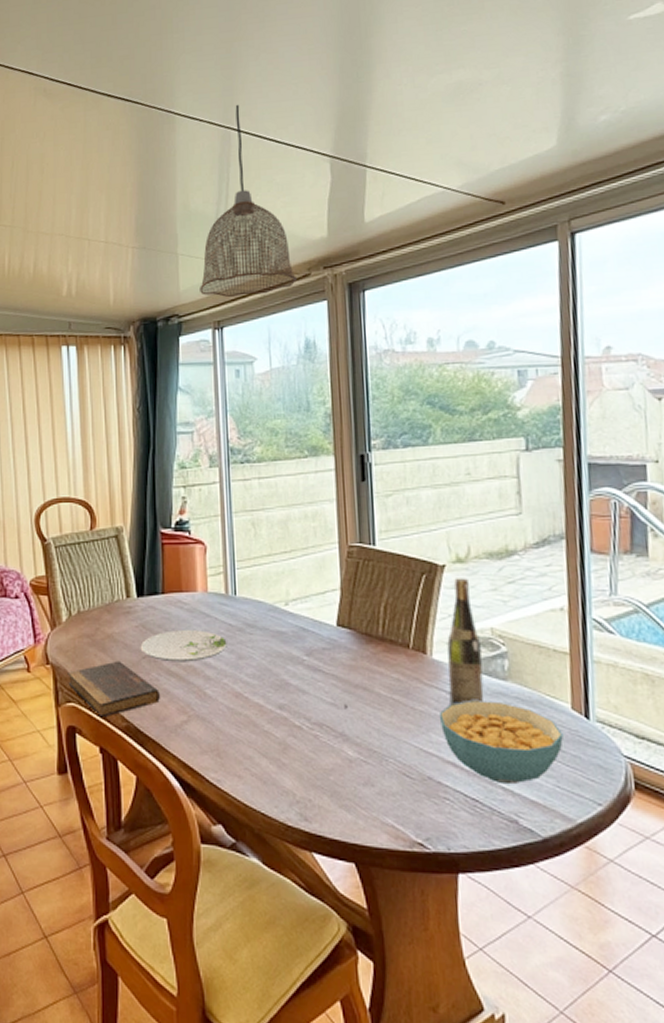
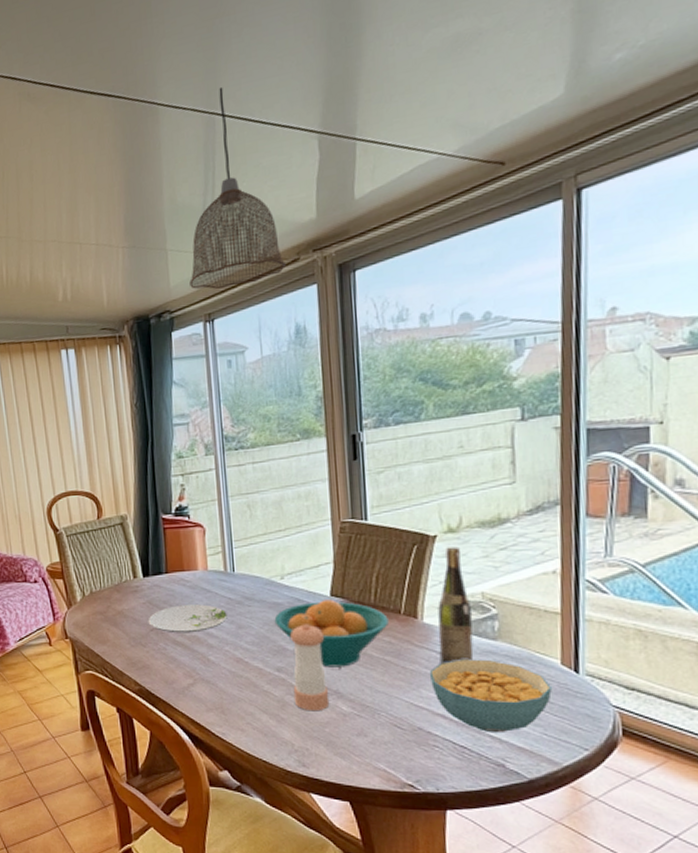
book: present [67,660,161,718] -> none [84,633,169,683]
fruit bowl: none [277,630,397,706] -> present [274,599,389,668]
pepper shaker: none [294,656,335,756] -> present [290,624,330,712]

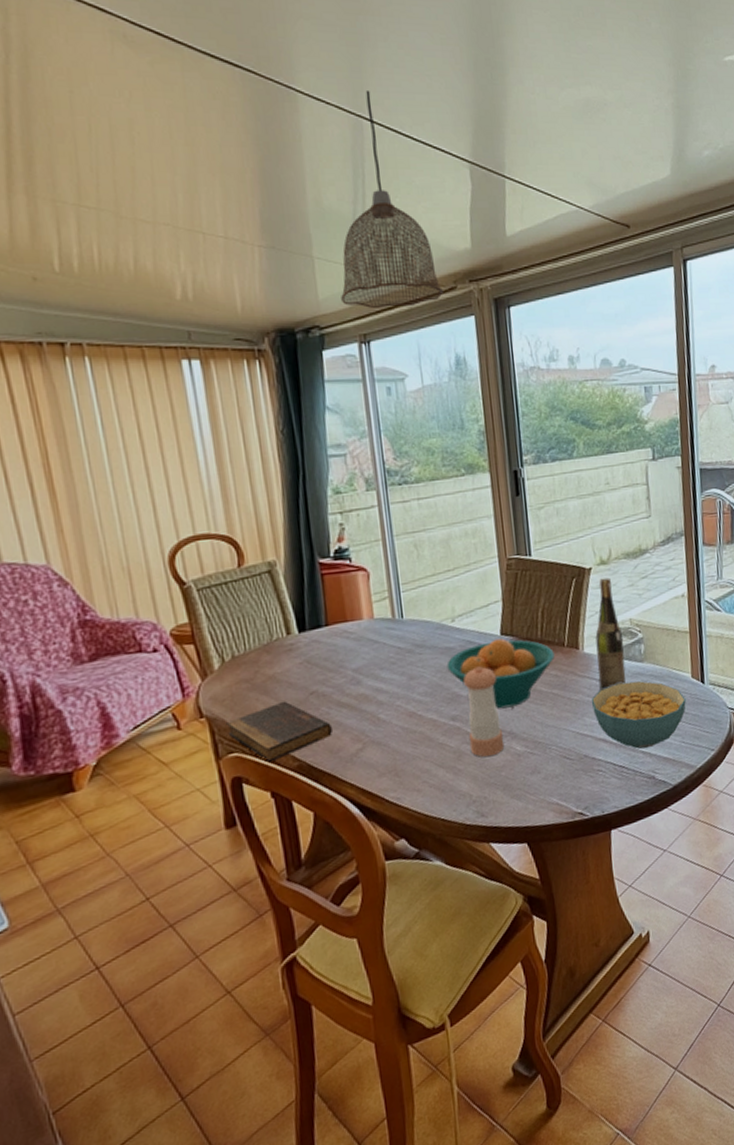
book: none [84,633,169,683] -> present [226,701,334,762]
plate: present [148,604,228,633] -> none [306,657,398,694]

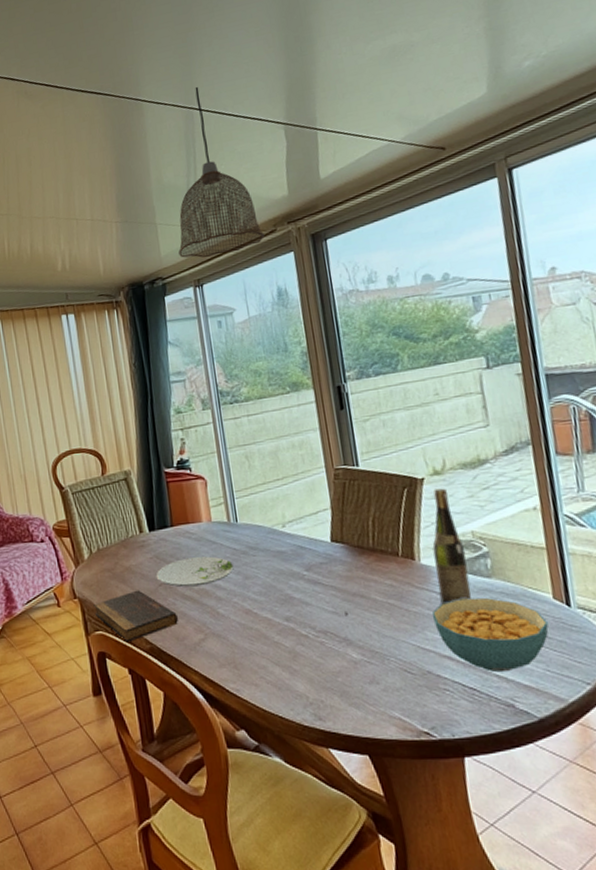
plate: none [306,657,398,694] -> present [155,556,234,587]
fruit bowl: present [446,638,555,709] -> none [279,545,389,614]
pepper shaker: present [463,666,505,758] -> none [296,571,340,661]

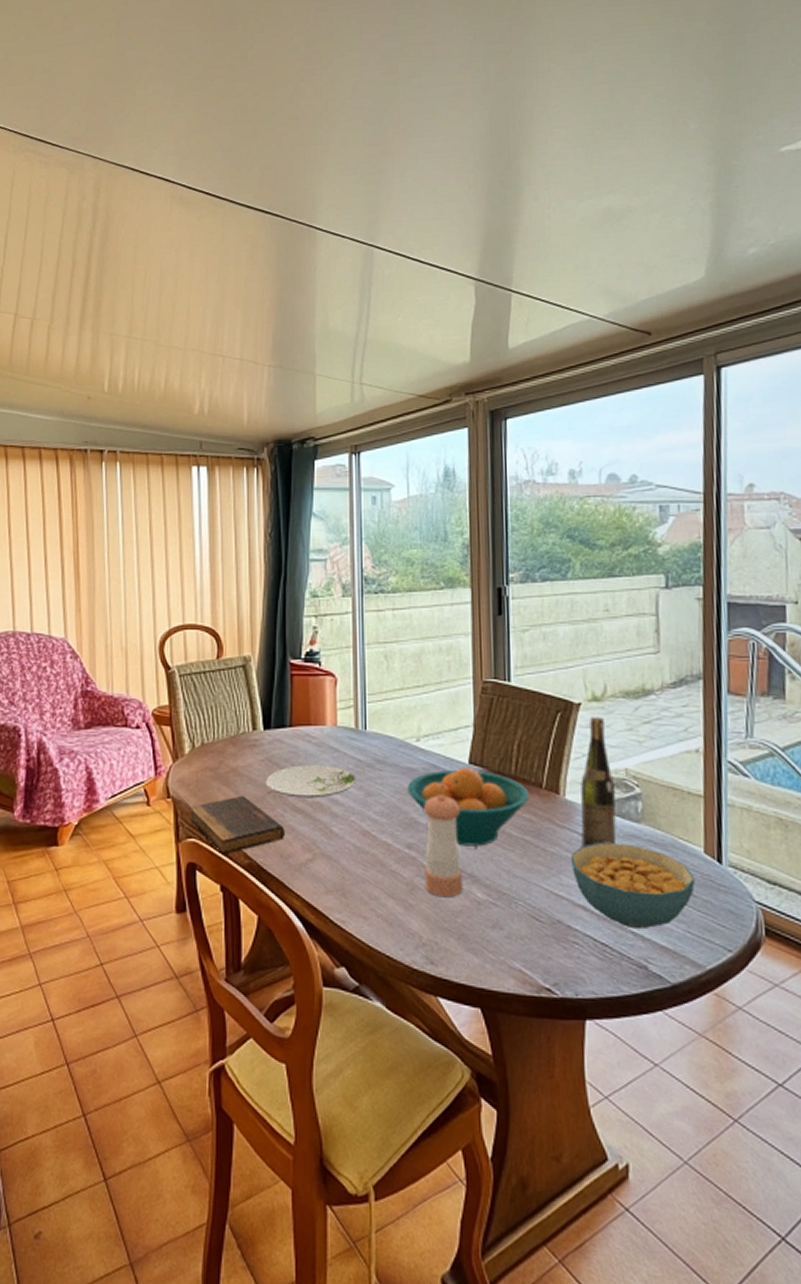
pendant lamp: present [178,86,265,258] -> none [337,221,439,422]
fruit bowl: none [279,545,389,614] -> present [407,767,529,847]
pepper shaker: none [296,571,340,661] -> present [424,794,463,898]

